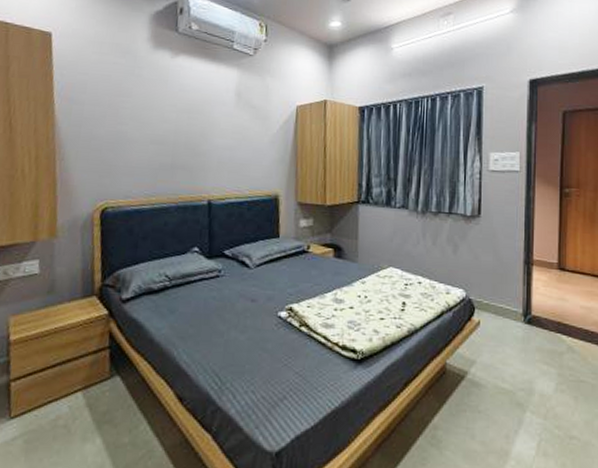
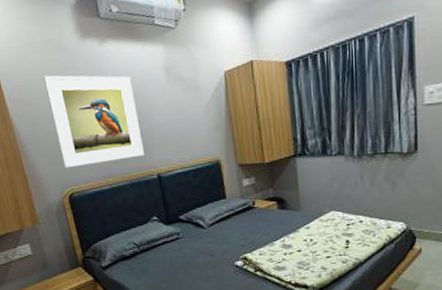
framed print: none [102,77,199,179] -> present [43,75,145,168]

